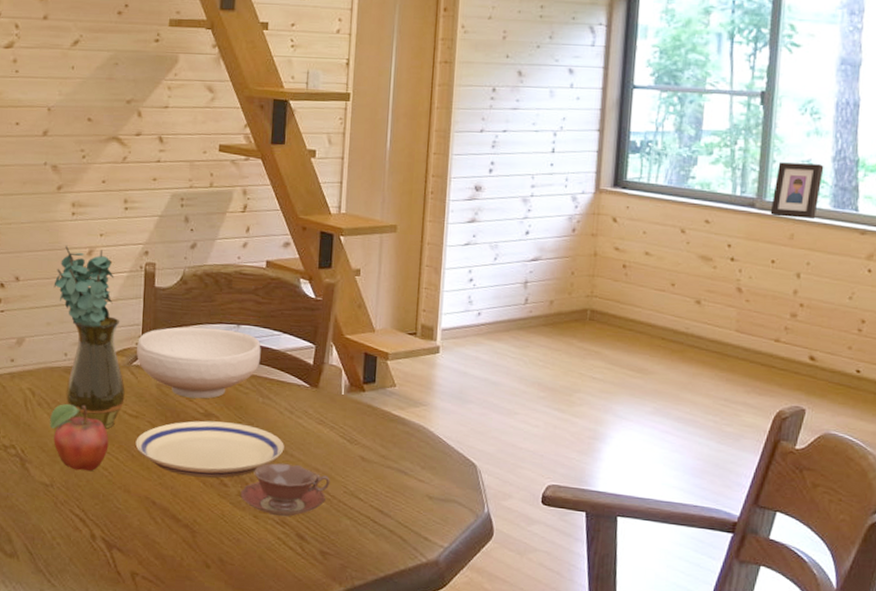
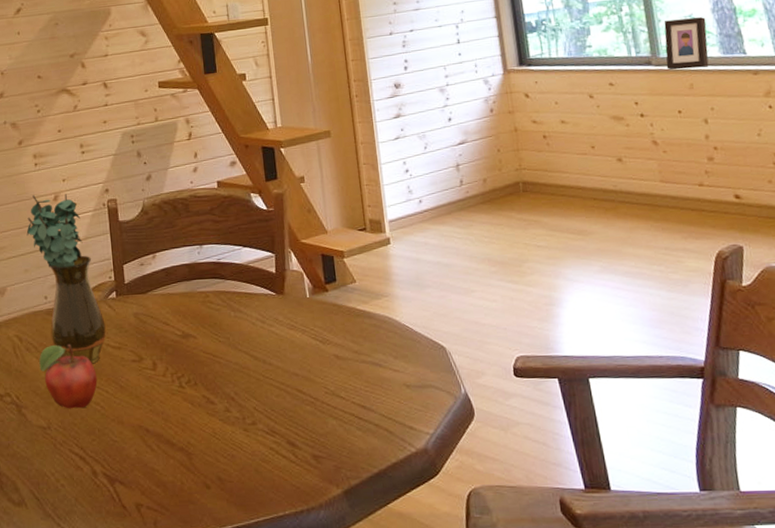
plate: present [135,420,284,478] -> none [122,340,262,399]
bowl: present [136,326,261,399] -> none [110,251,227,322]
teacup: present [240,463,330,517] -> none [227,372,311,427]

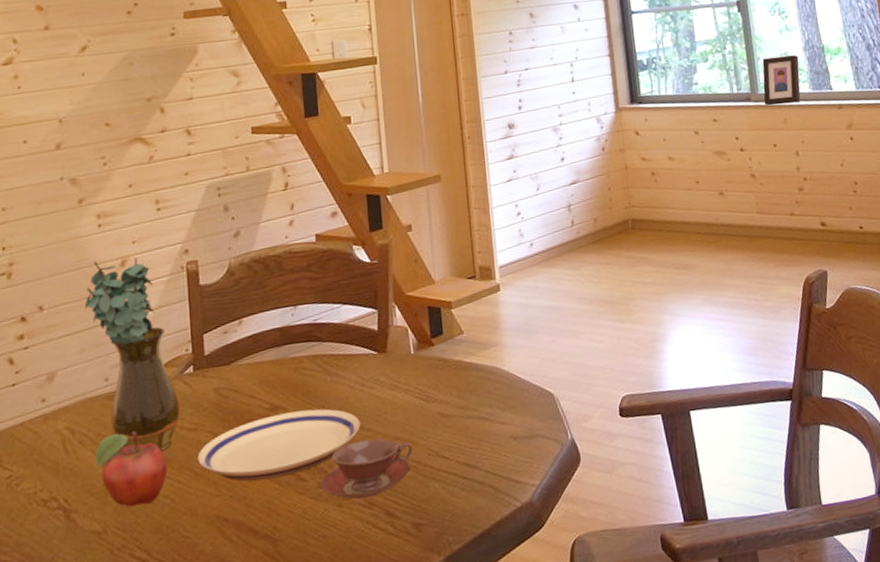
plate: none [122,340,262,399] -> present [197,408,360,482]
teacup: none [227,372,311,427] -> present [320,438,413,500]

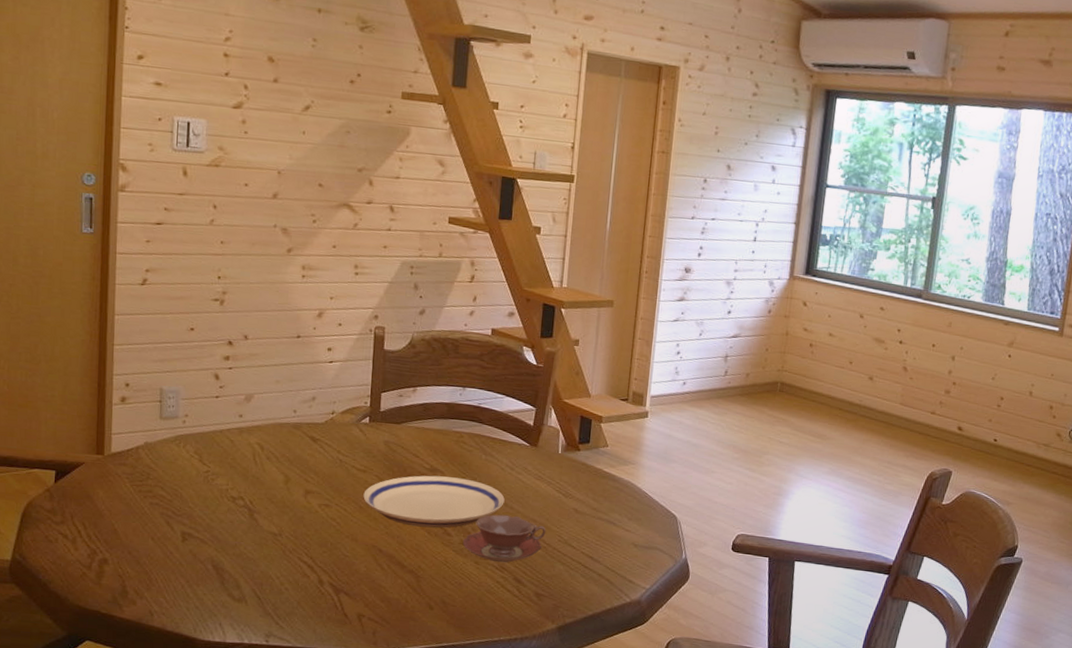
vase: present [84,258,180,451] -> none [283,307,354,482]
fruit: present [95,430,168,507] -> none [278,458,337,522]
picture frame: present [762,55,801,106] -> none [933,260,979,310]

